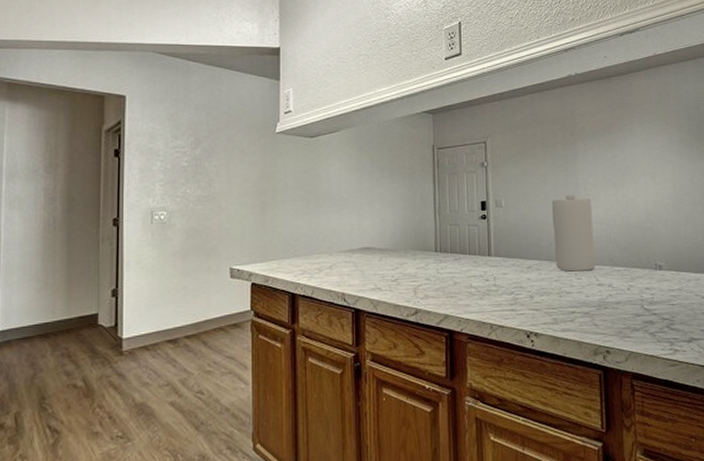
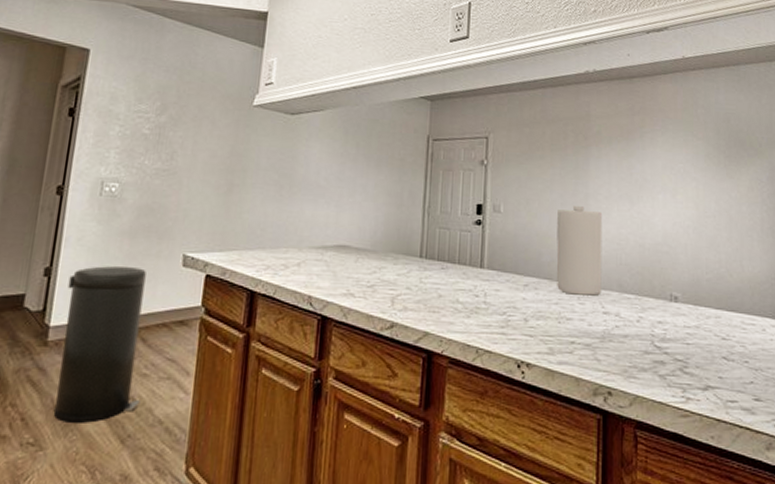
pedal bin: none [134,282,208,417] -> present [53,266,146,423]

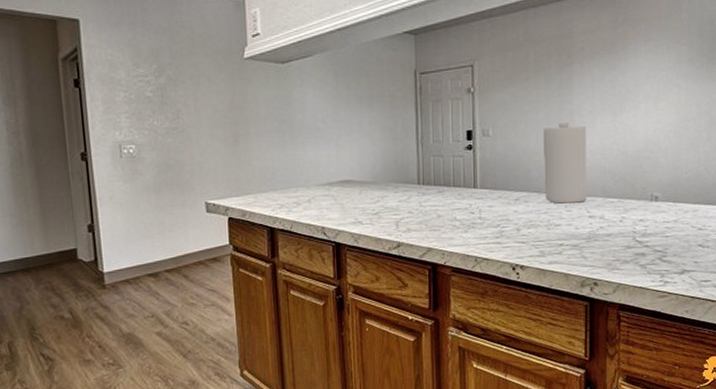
pedal bin: present [53,266,146,423] -> none [110,217,193,346]

